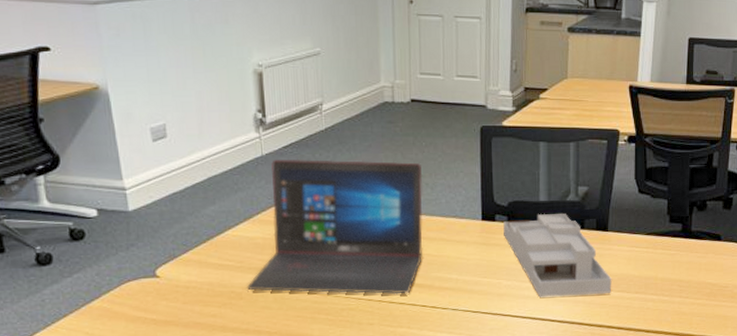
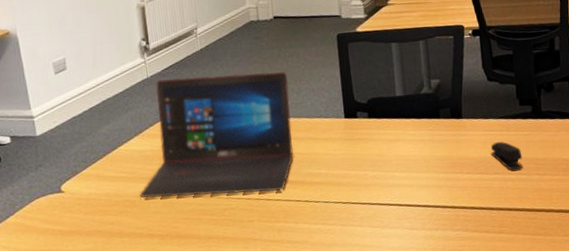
desk organizer: present [503,213,612,297] -> none [365,105,471,185]
stapler: none [634,259,667,291] -> present [491,141,523,171]

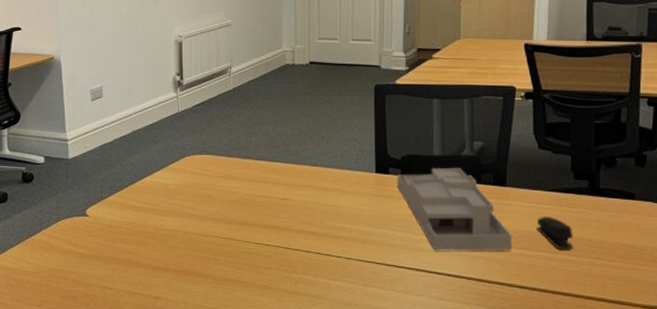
laptop: present [140,71,294,198] -> none [160,115,320,241]
desk organizer: none [365,105,471,185] -> present [397,167,512,251]

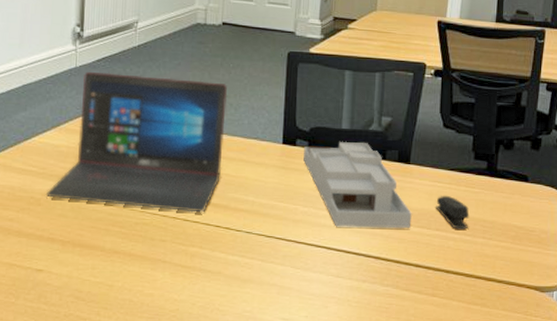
laptop: none [160,115,320,241] -> present [46,71,228,213]

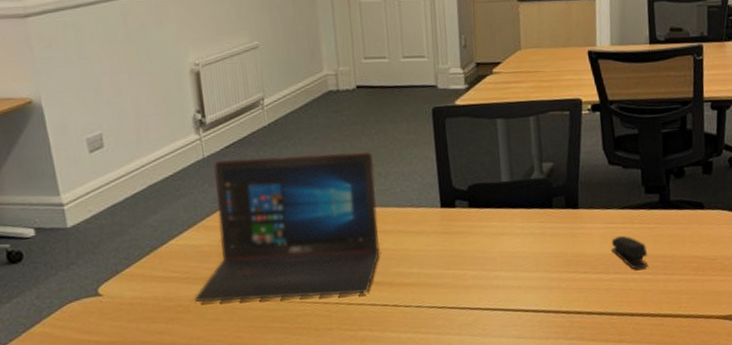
desk organizer: present [303,141,412,228] -> none [464,193,589,286]

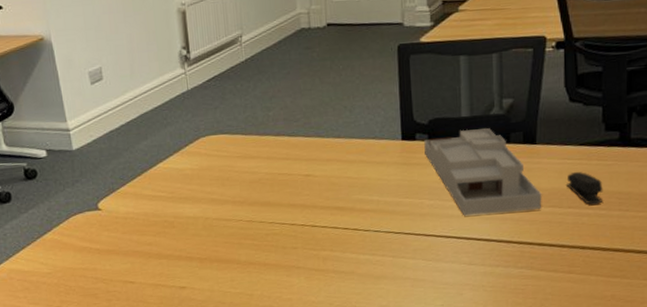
laptop: present [195,152,380,302] -> none [178,86,344,219]
desk organizer: none [464,193,589,286] -> present [424,128,542,216]

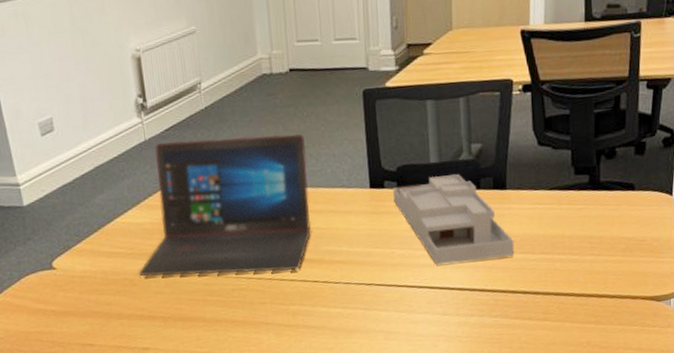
laptop: none [178,86,344,219] -> present [139,134,311,276]
stapler: present [567,171,603,205] -> none [538,216,575,250]

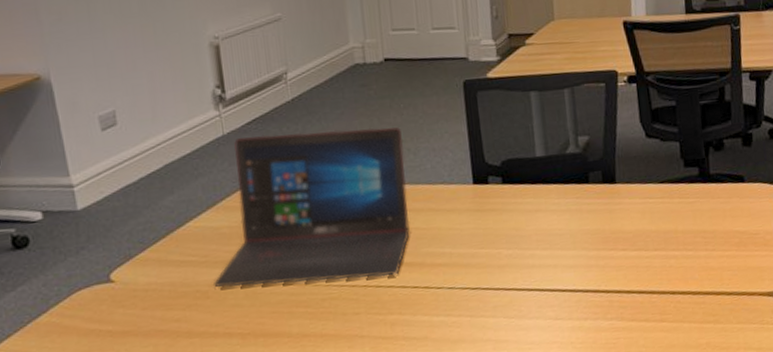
desk organizer: present [393,174,515,265] -> none [498,168,627,265]

